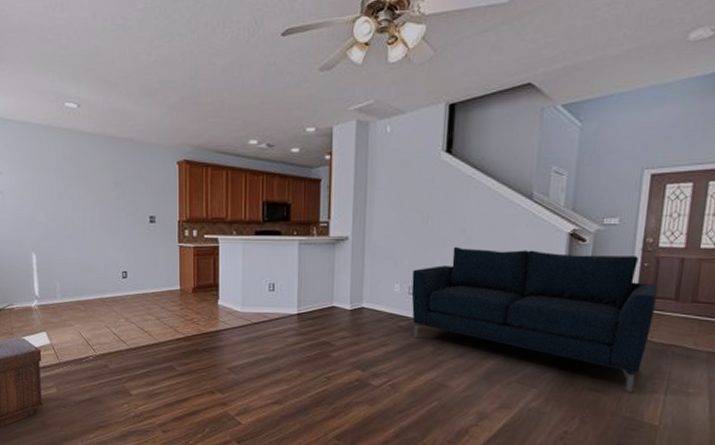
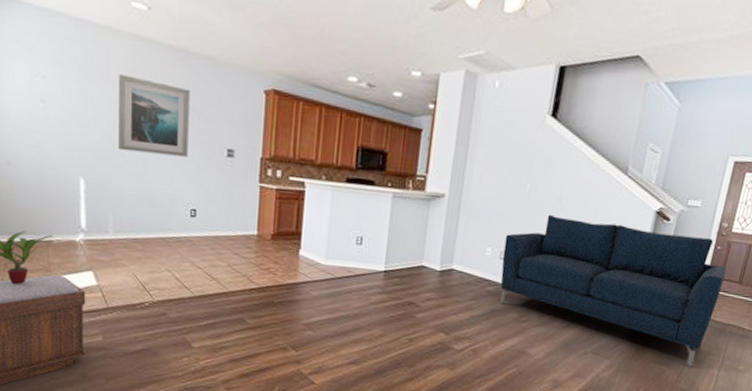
wall art: none [58,163,117,227] -> present [118,74,190,158]

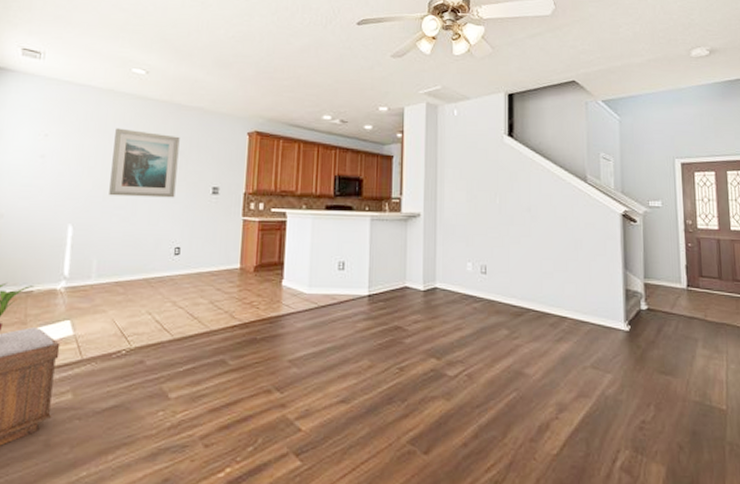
sofa: present [500,214,727,367] -> none [484,225,704,374]

